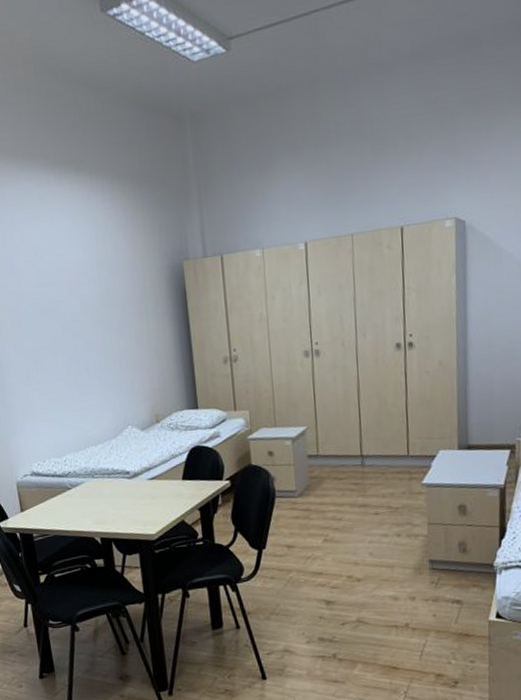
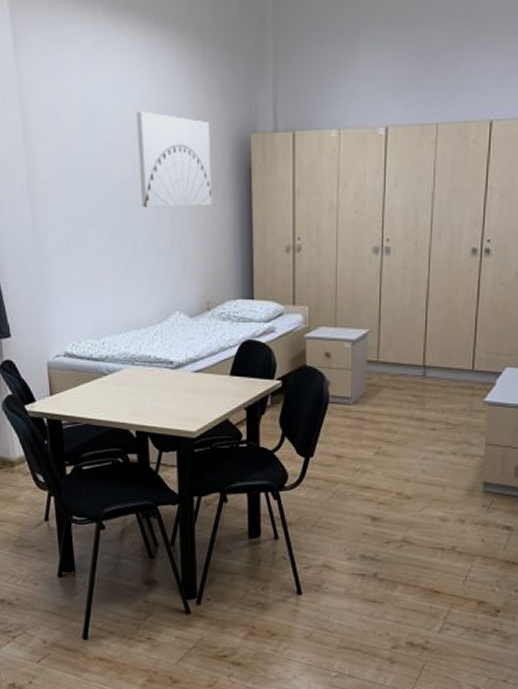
wall art: none [79,251,154,336] -> present [136,111,212,208]

